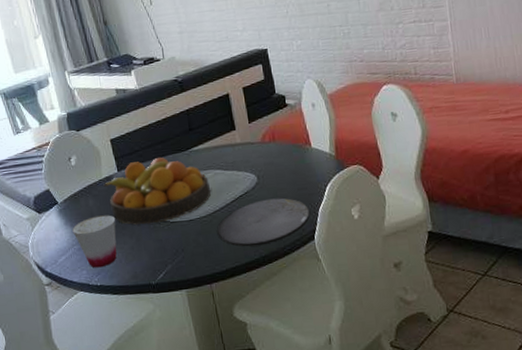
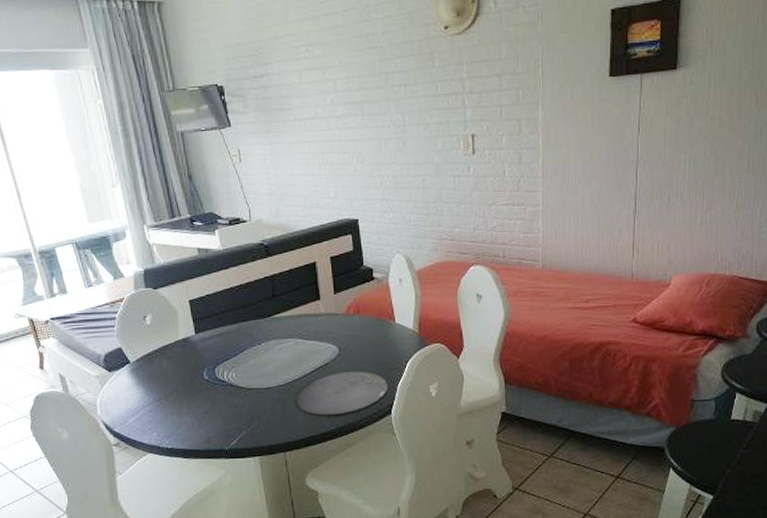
cup: present [72,215,117,268] -> none [144,377,191,431]
fruit bowl: present [103,157,211,225] -> none [179,323,291,389]

